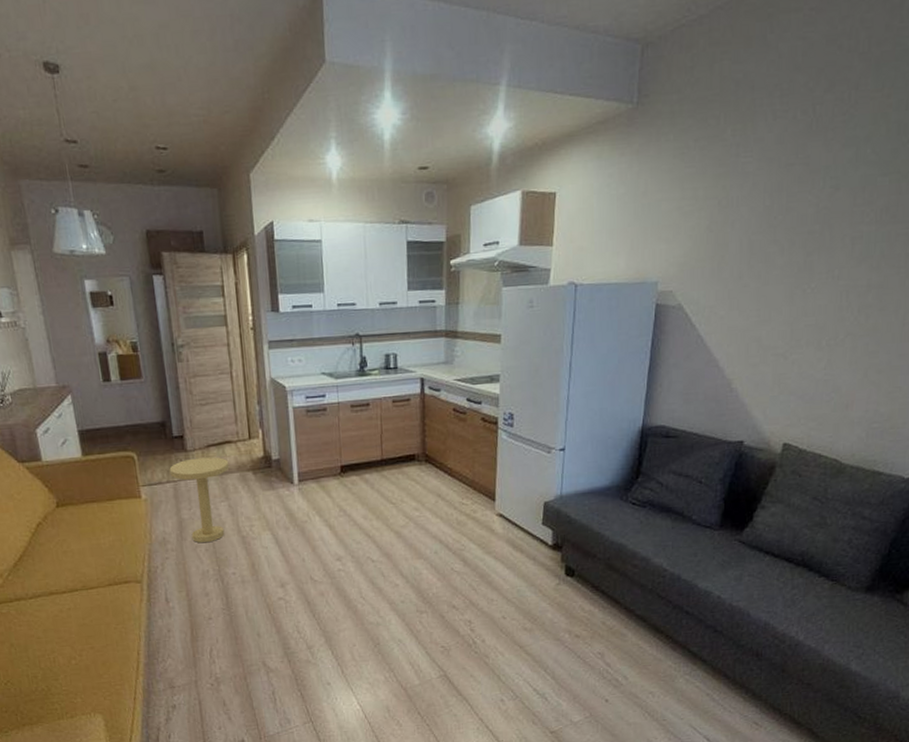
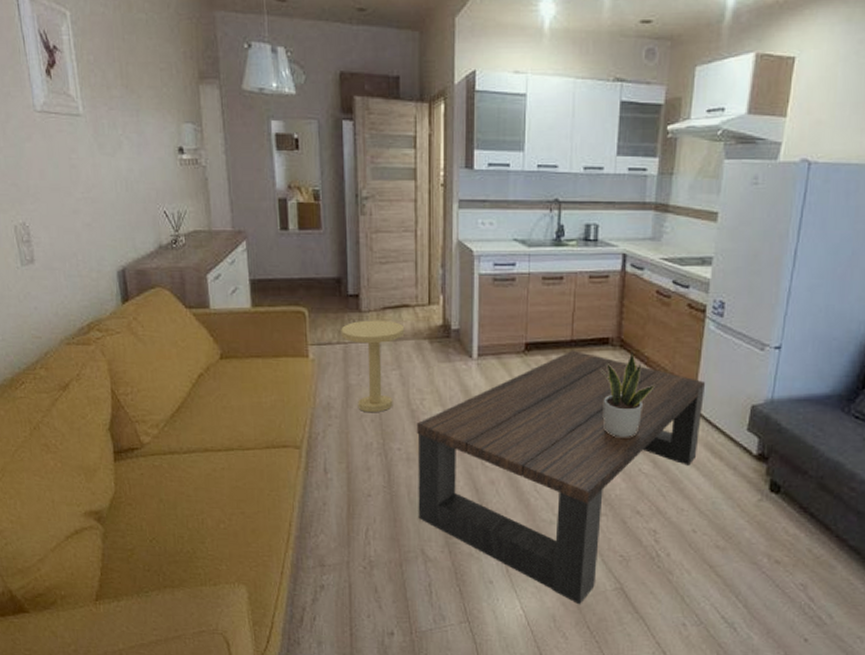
coffee table: none [248,468,503,695] -> present [417,350,706,605]
potted plant: none [408,464,460,543] -> present [599,351,656,438]

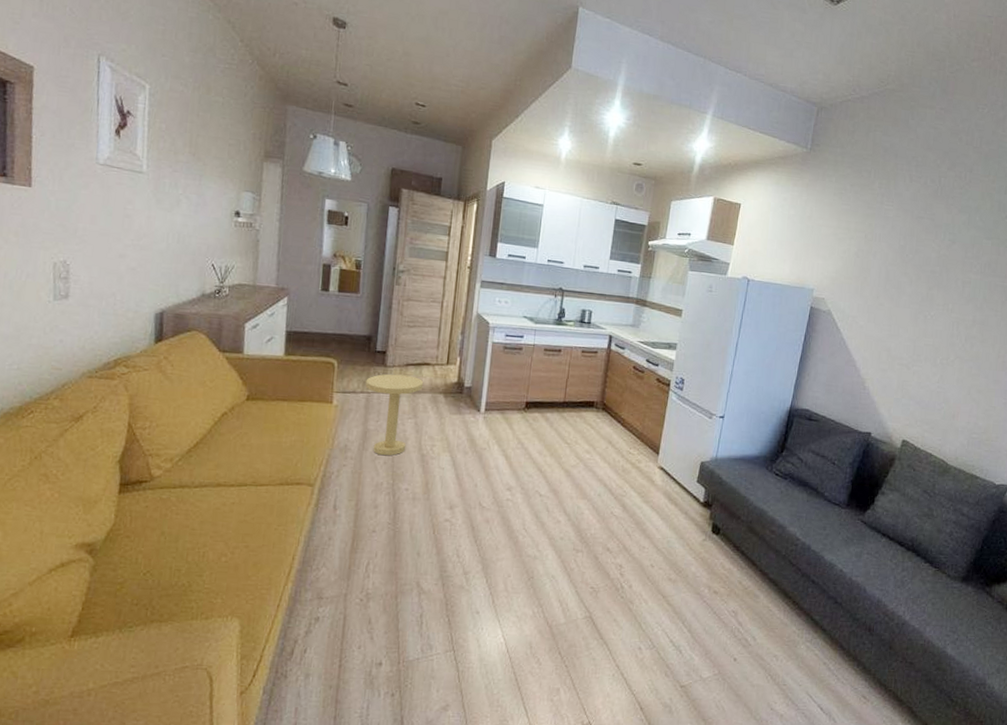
coffee table: present [417,350,706,605] -> none [417,410,667,633]
potted plant: present [599,351,656,438] -> none [584,413,629,486]

